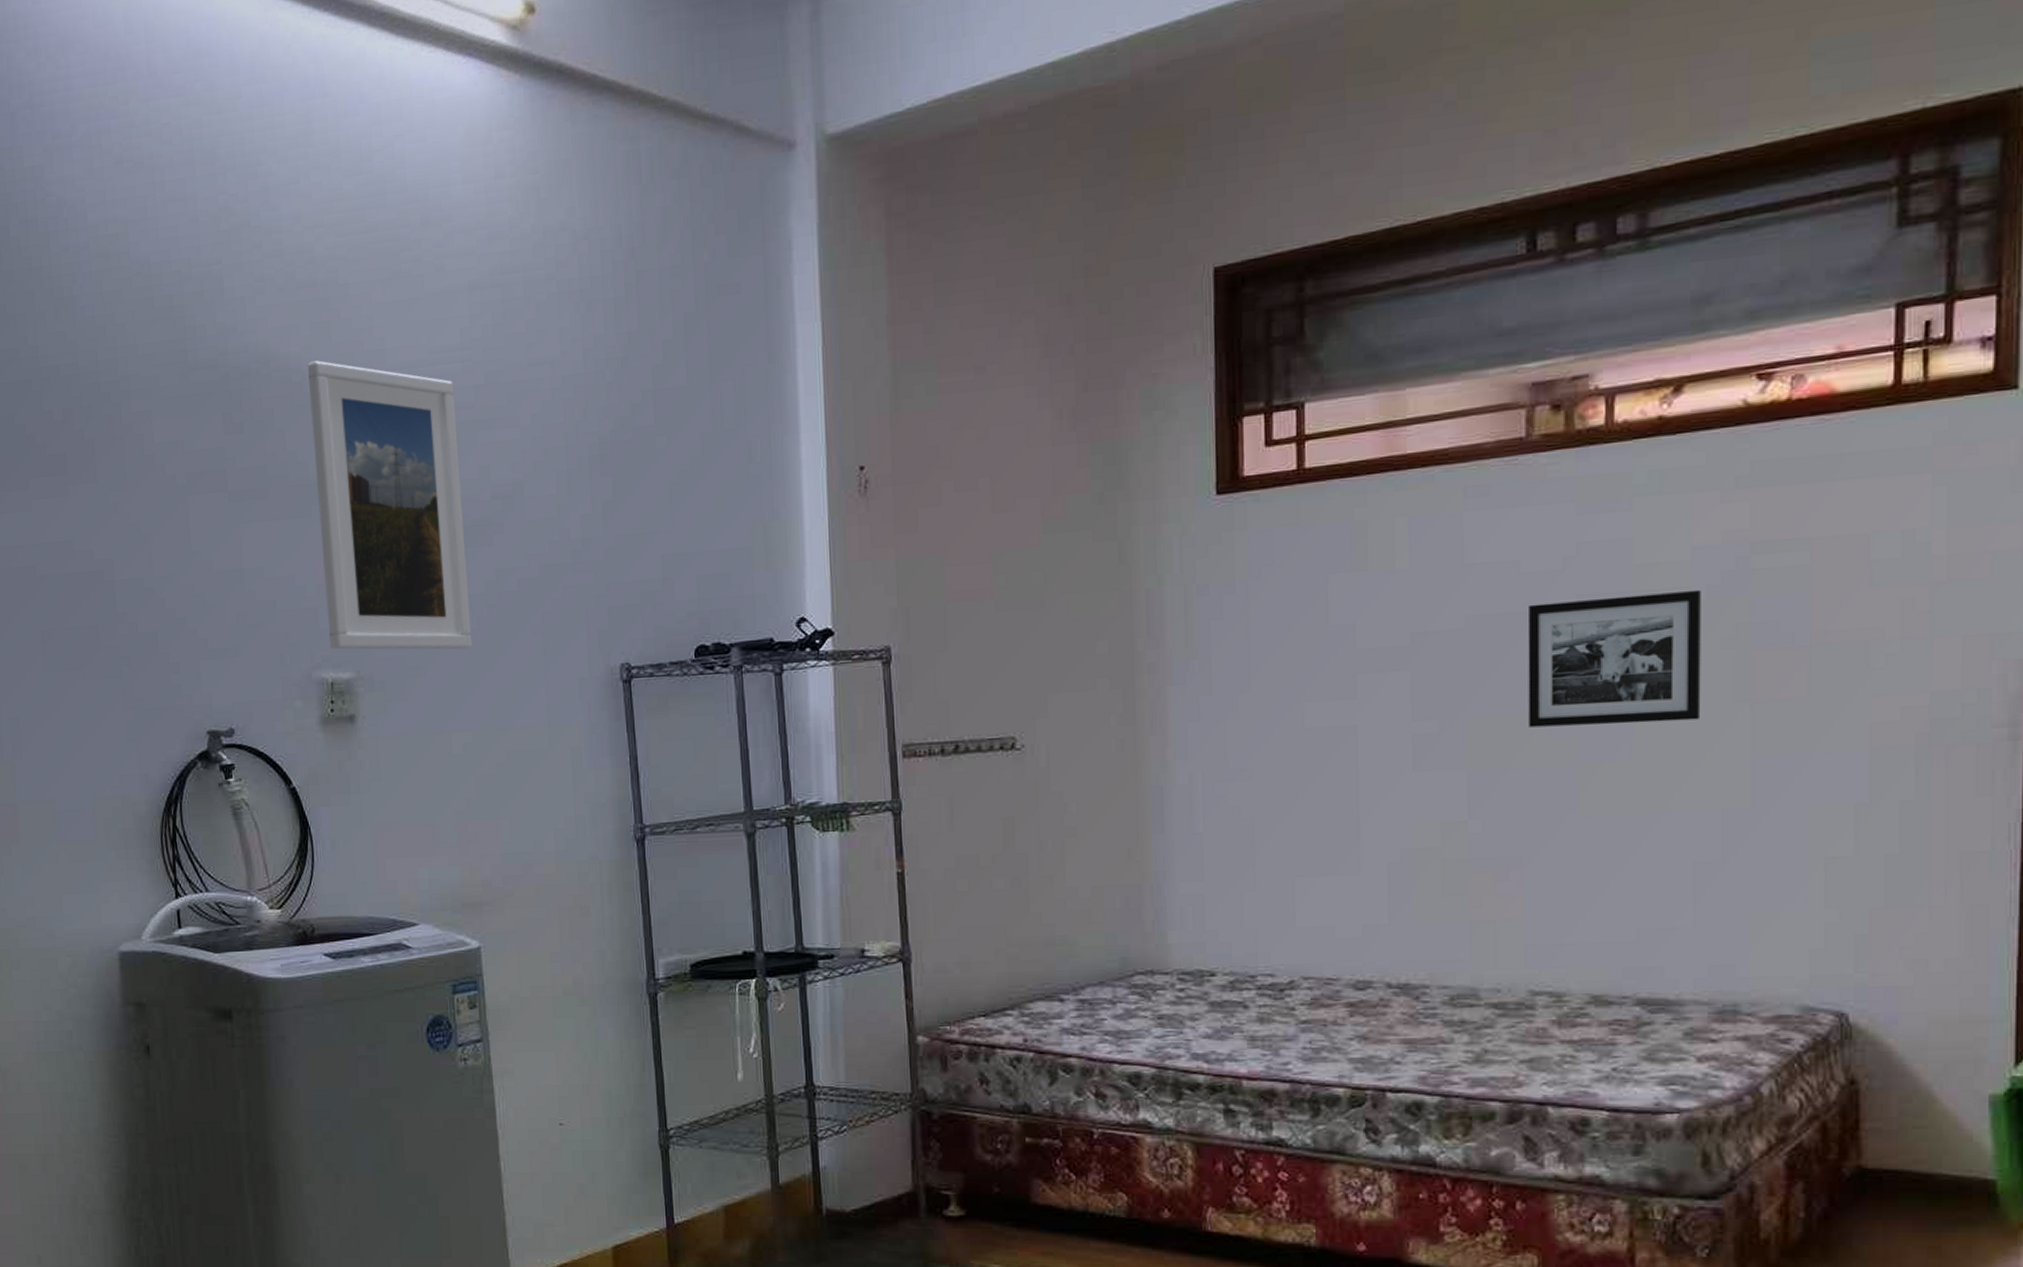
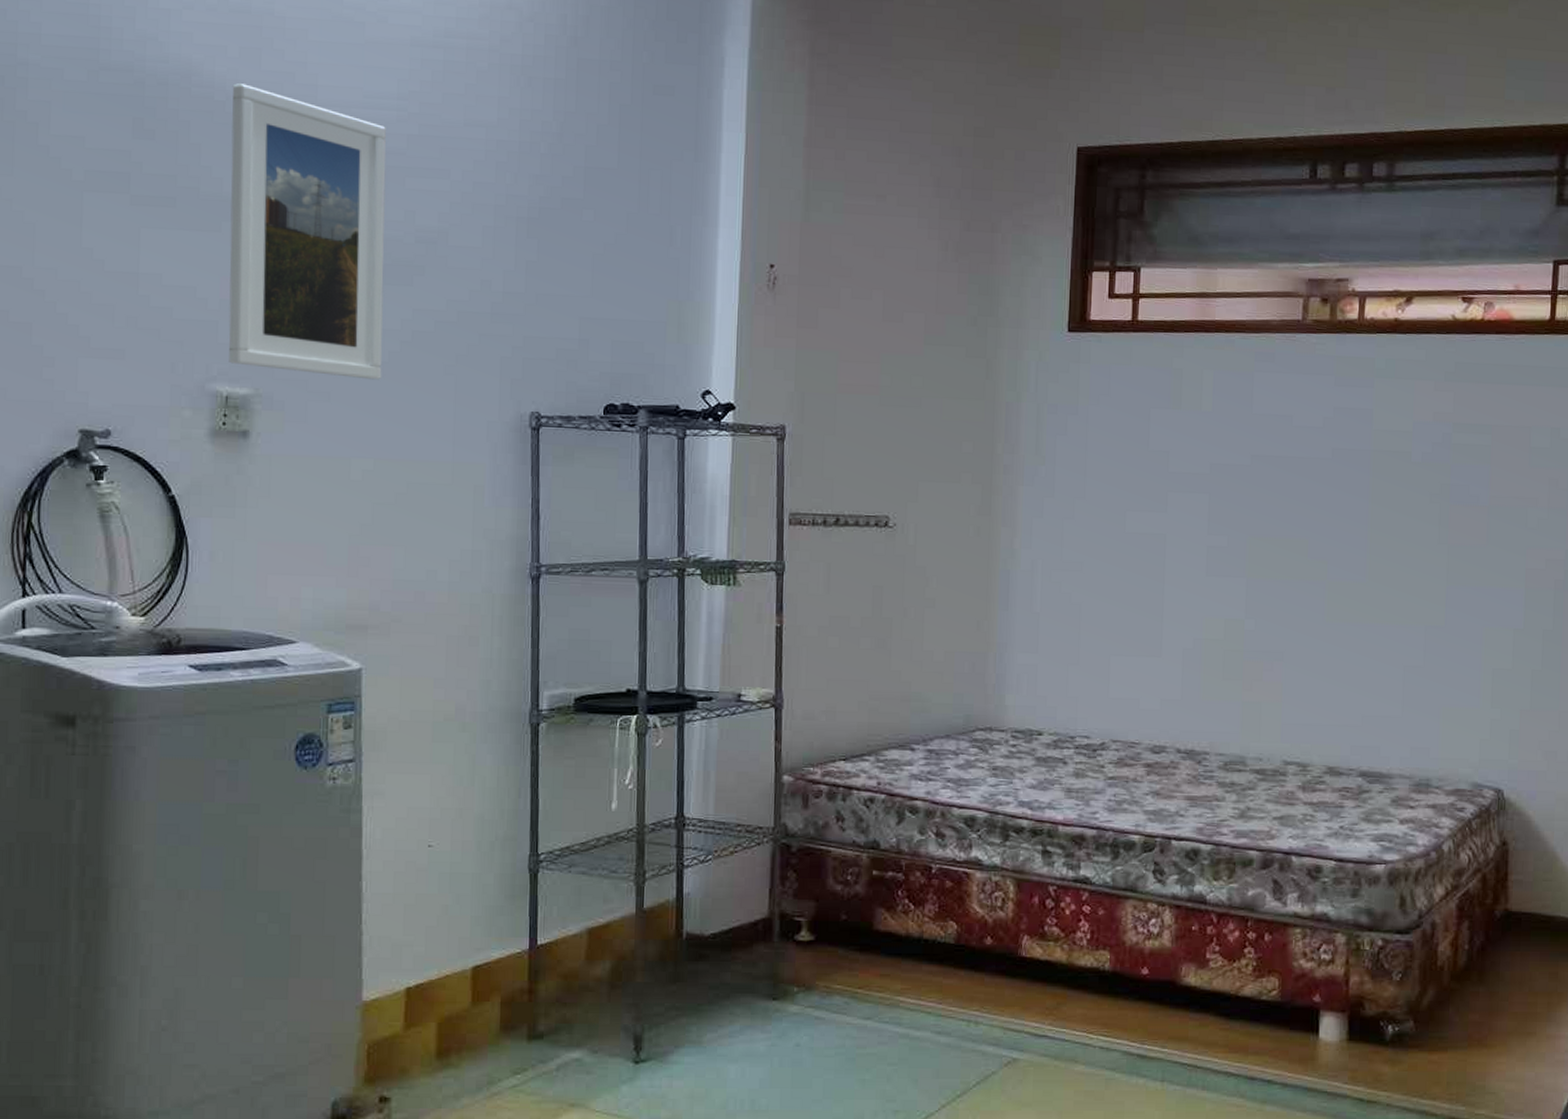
picture frame: present [1527,589,1702,728] -> none [1293,451,1419,555]

